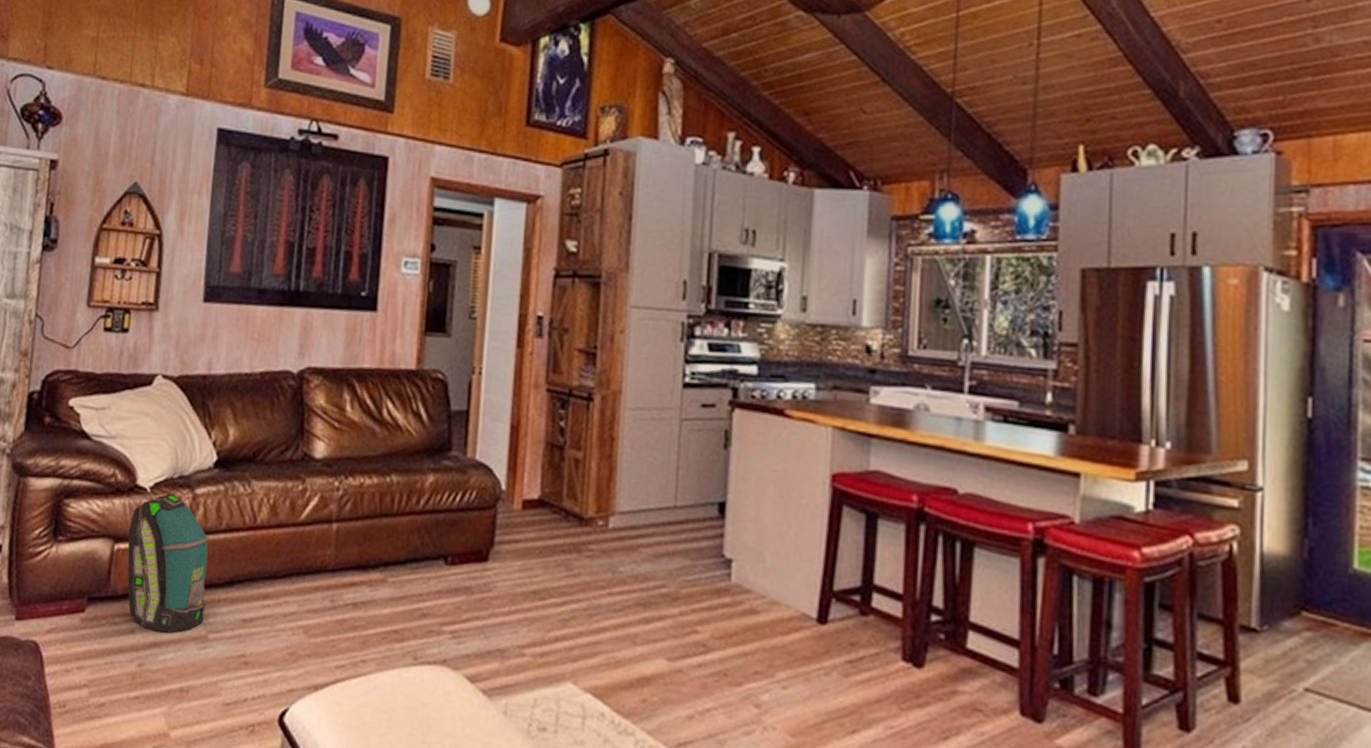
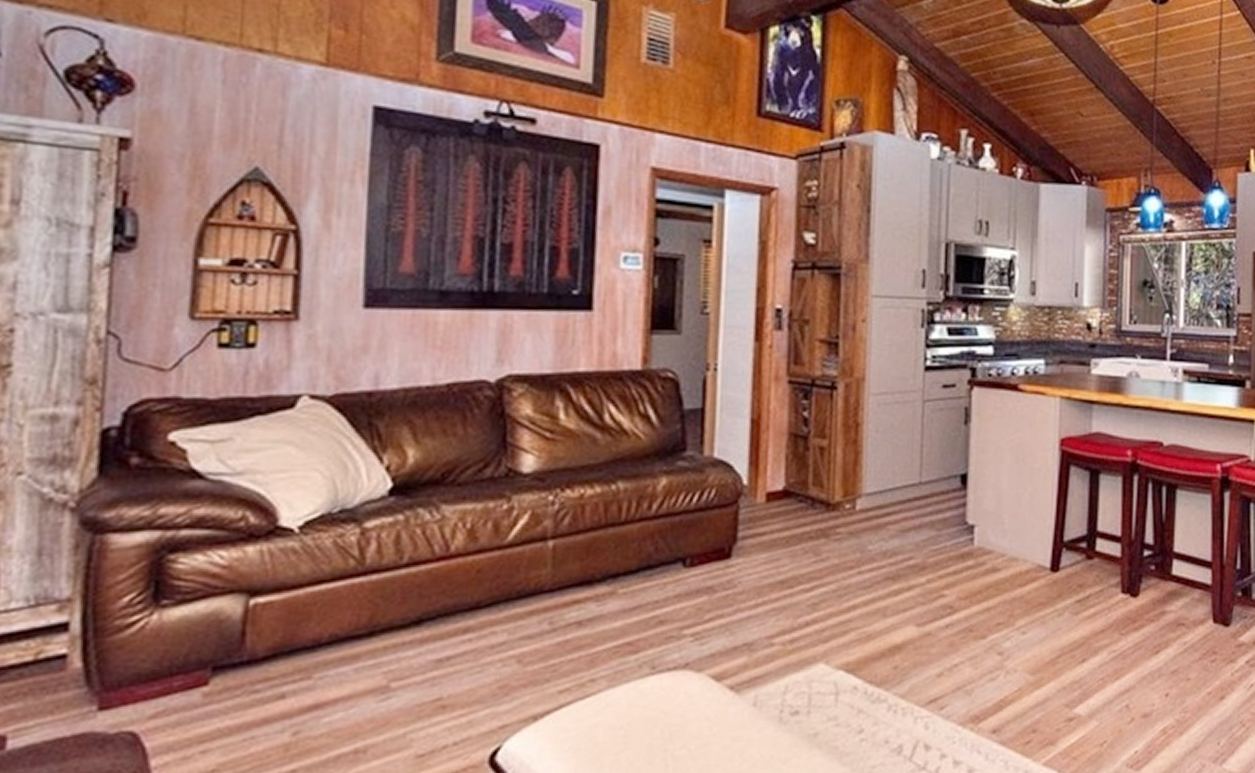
backpack: present [127,493,210,633] -> none [269,531,388,692]

